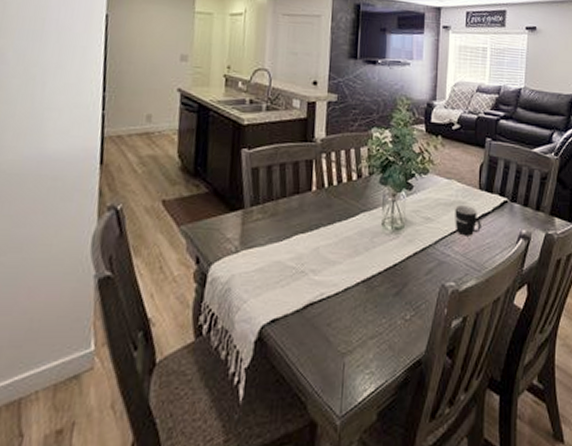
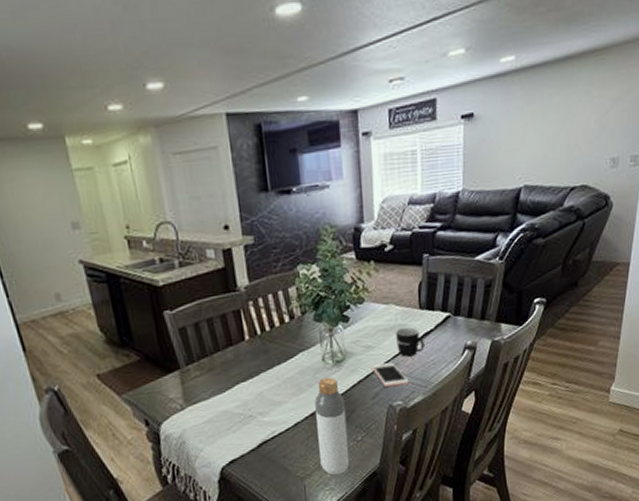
bottle: none [364,244,398,357] -> present [315,377,350,476]
cell phone: none [429,238,464,266] -> present [372,362,409,388]

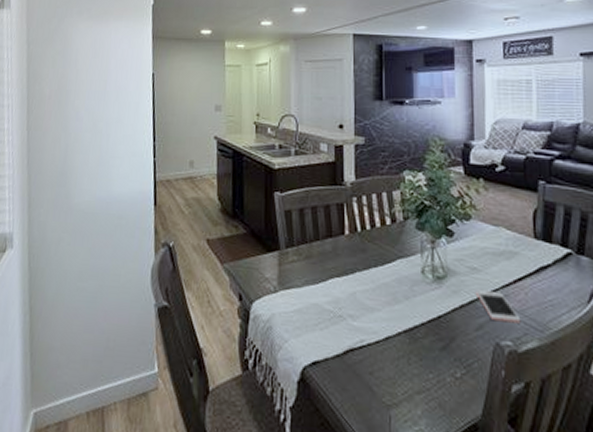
bottle: present [315,377,350,476] -> none [410,292,445,415]
mug: present [396,327,425,358] -> none [506,255,540,291]

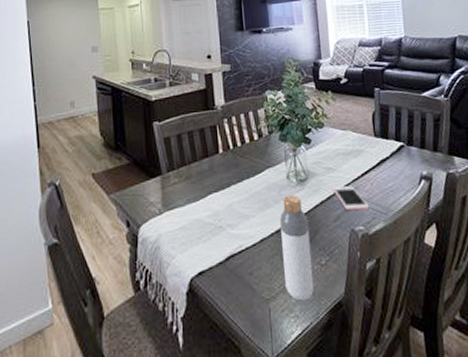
bottle: none [410,292,445,415] -> present [280,195,315,301]

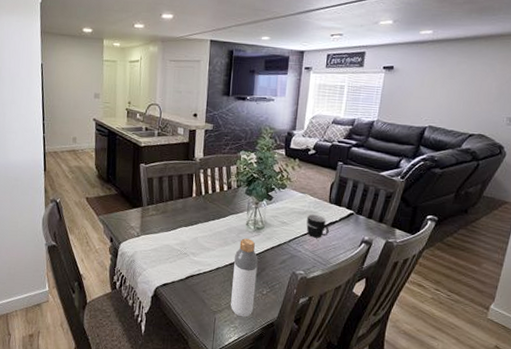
cell phone: present [333,186,370,211] -> none [284,237,312,260]
mug: none [354,153,382,182] -> present [306,214,329,238]

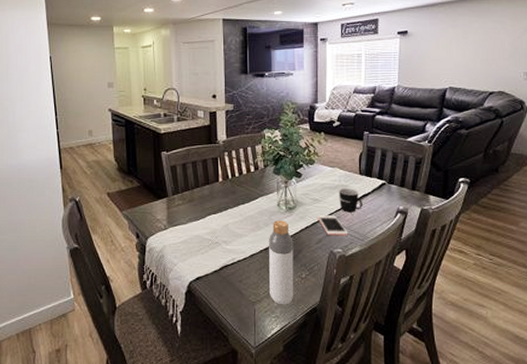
cell phone: none [284,237,312,260] -> present [317,215,348,236]

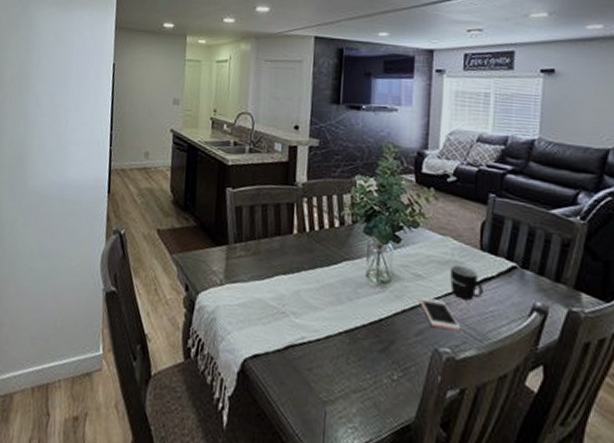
bottle: present [269,220,294,305] -> none [347,295,384,414]

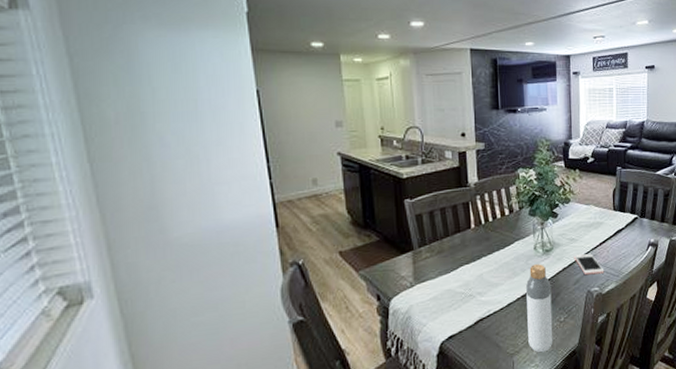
bottle: none [347,295,384,414] -> present [526,264,553,353]
mug: present [450,265,483,301] -> none [595,225,617,250]

